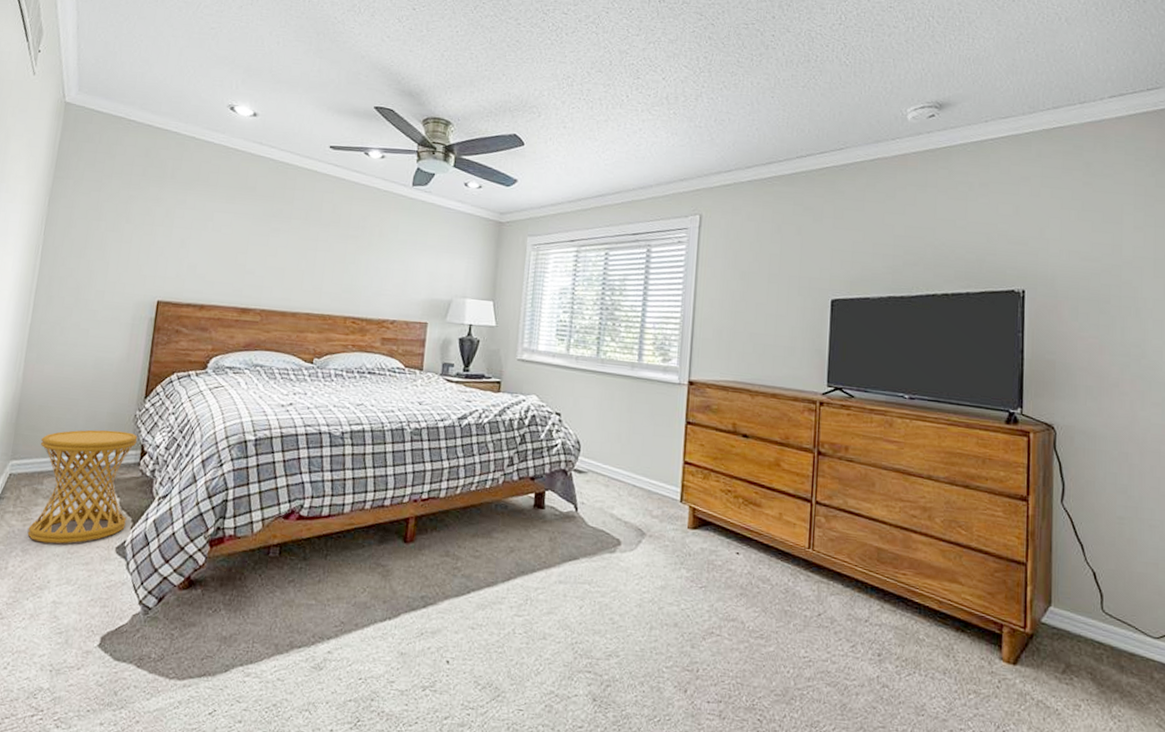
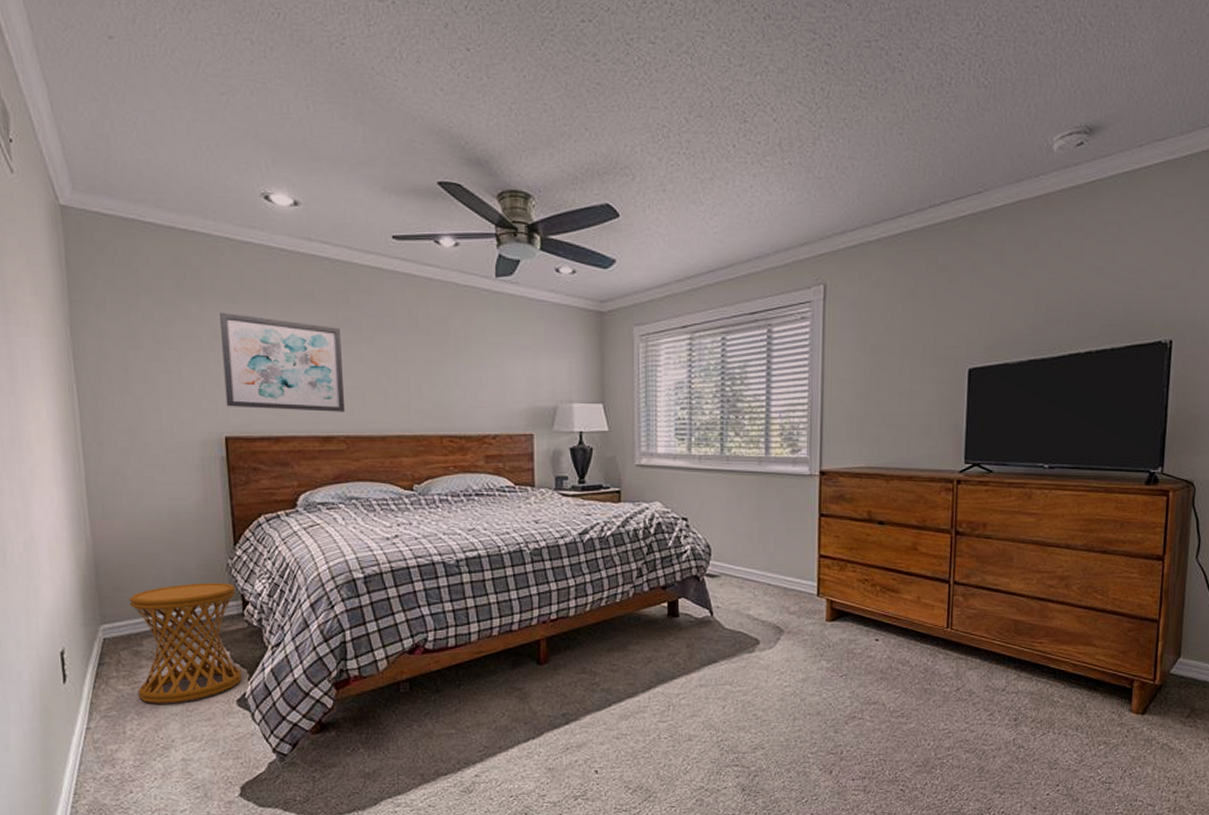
wall art: none [164,195,273,289] -> present [220,312,346,412]

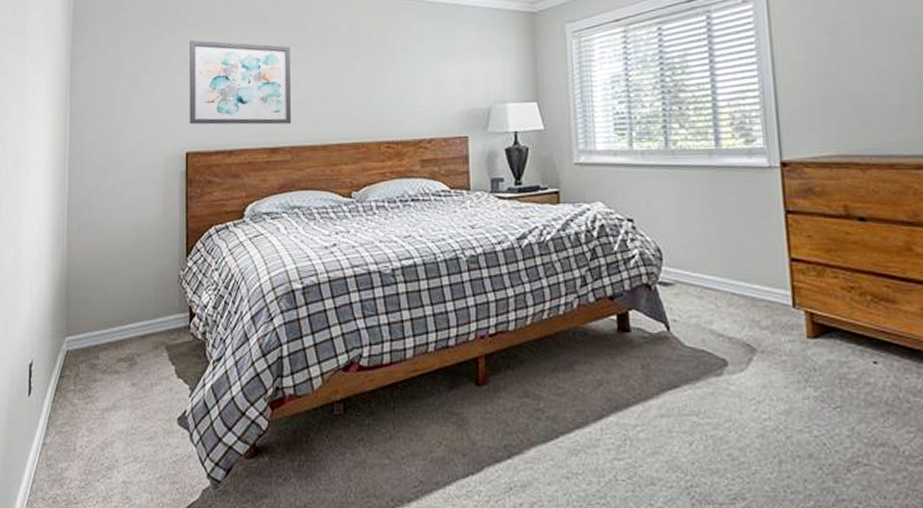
side table: present [128,583,242,704] -> none [90,294,185,420]

